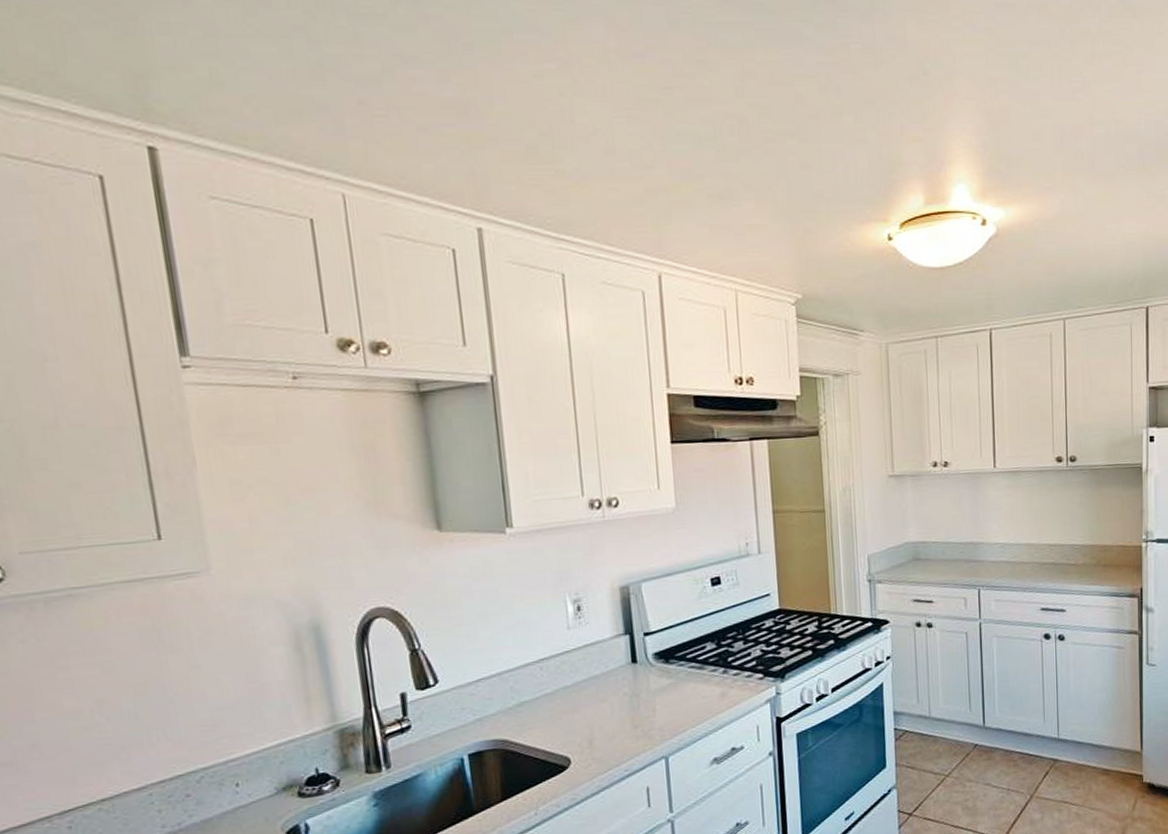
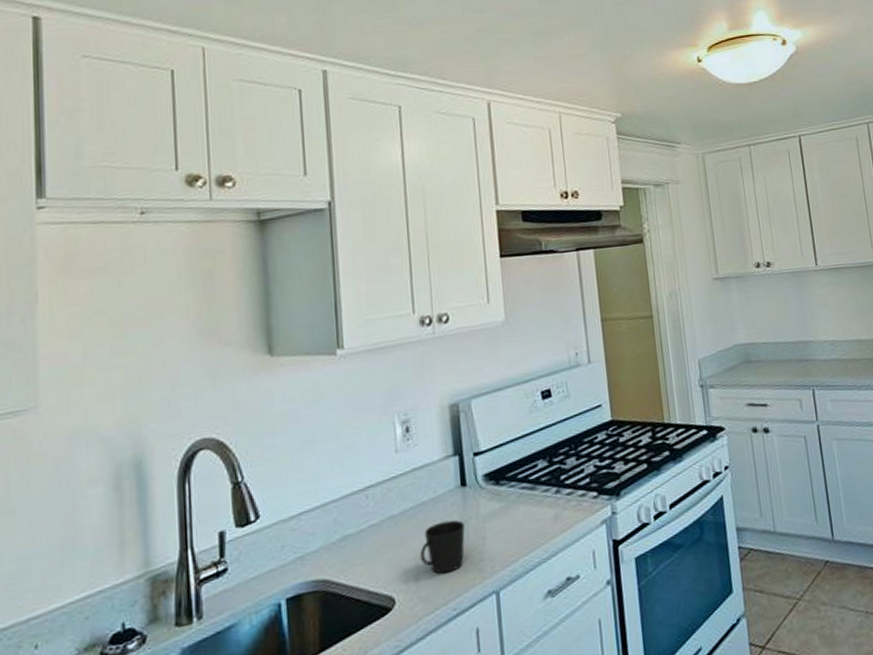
cup: none [593,692,636,740] -> present [420,519,465,574]

